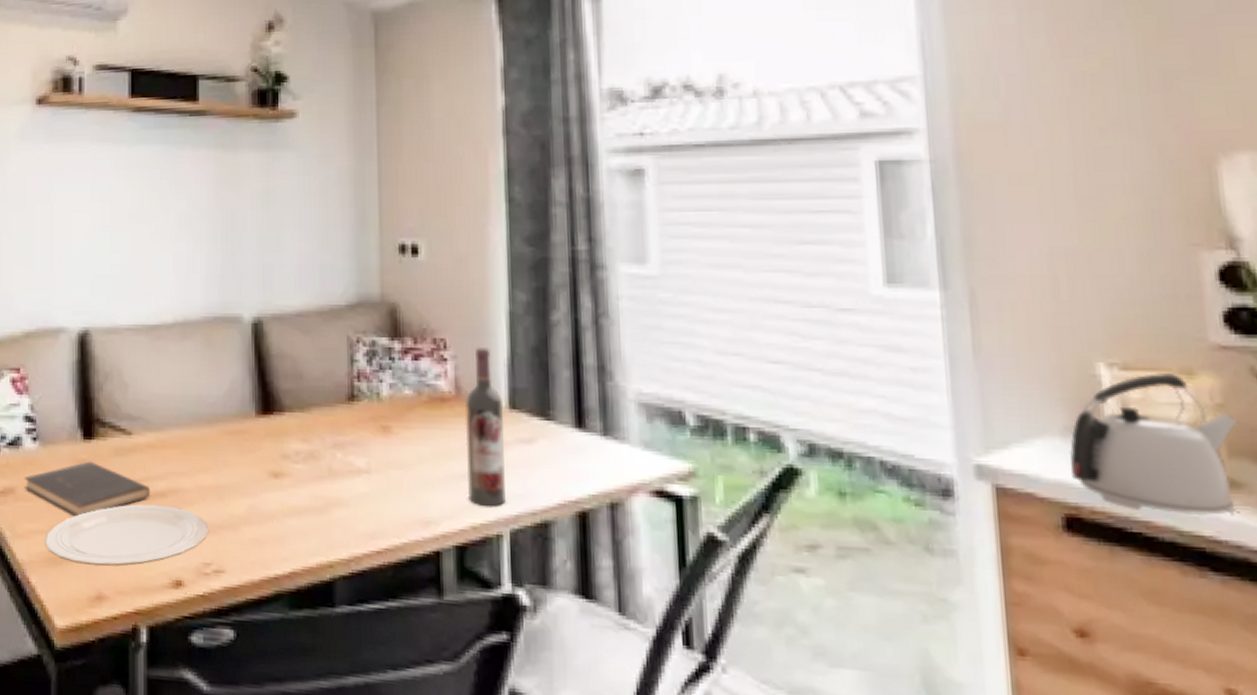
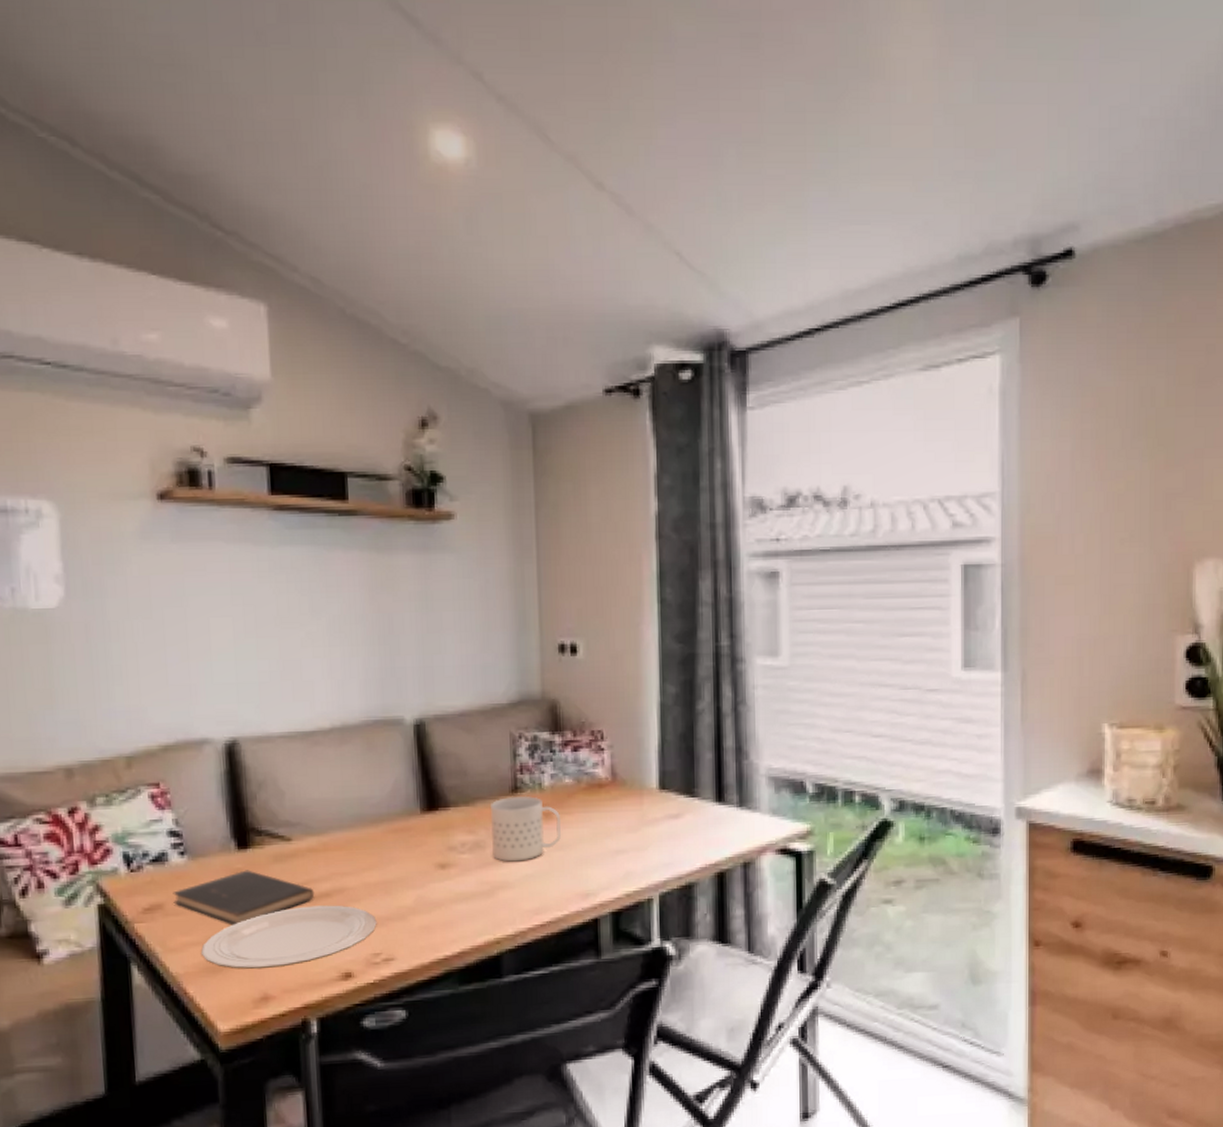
mug: none [325,404,401,477] -> present [489,795,562,862]
wine bottle: present [464,346,506,507] -> none [620,735,656,876]
kettle: present [1070,373,1239,516] -> none [1079,729,1188,832]

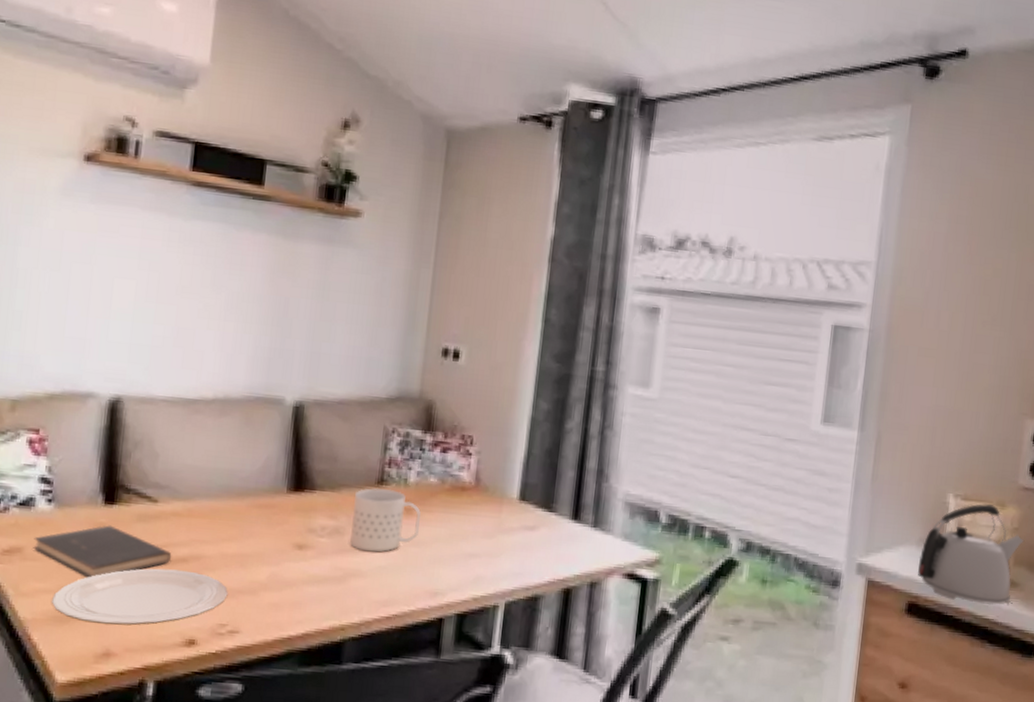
kettle: none [1079,729,1188,832] -> present [917,504,1025,606]

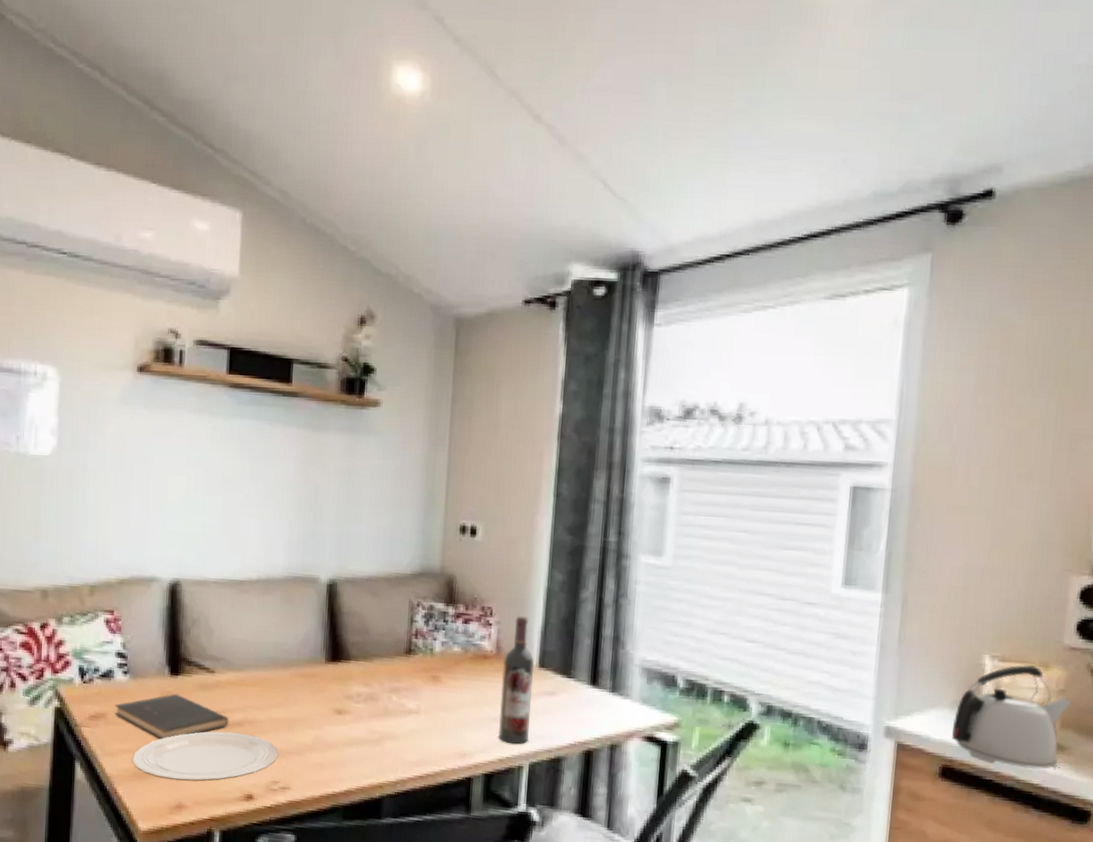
mug: present [350,487,421,552] -> none [384,657,447,717]
wine bottle: none [473,445,515,582] -> present [497,615,534,745]

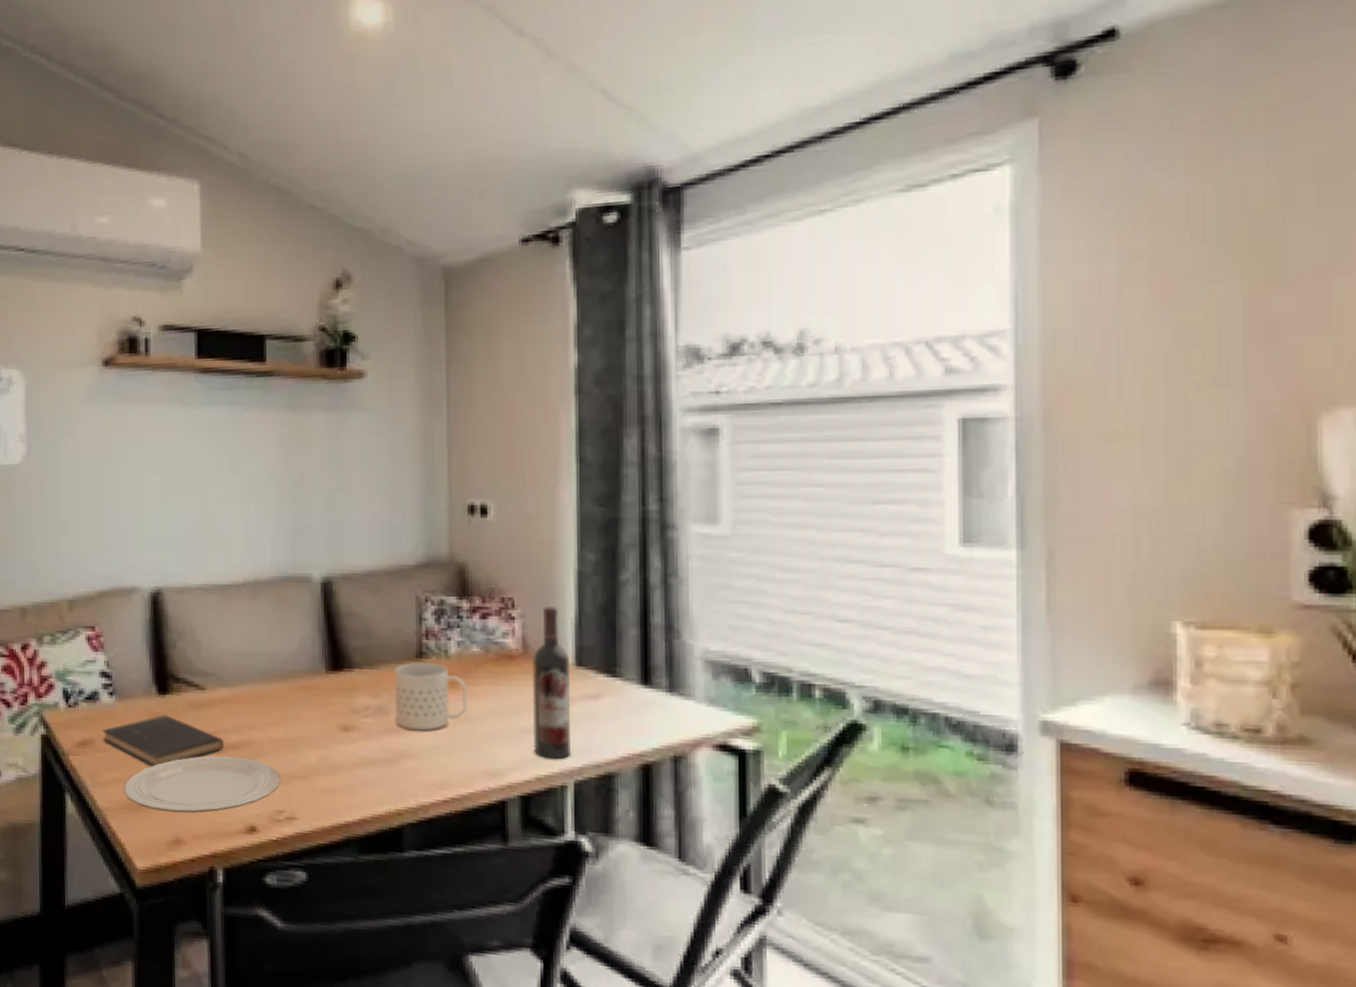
mug: none [384,657,447,717] -> present [394,661,468,731]
kettle: present [951,665,1073,770] -> none [1137,632,1315,772]

